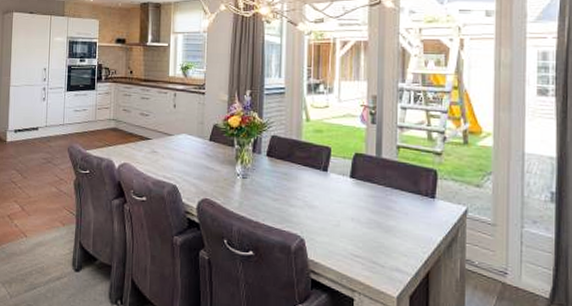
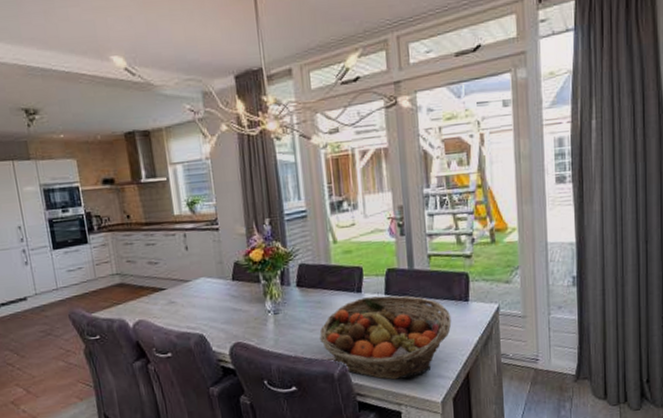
fruit basket: none [282,177,416,266] -> present [319,295,452,380]

